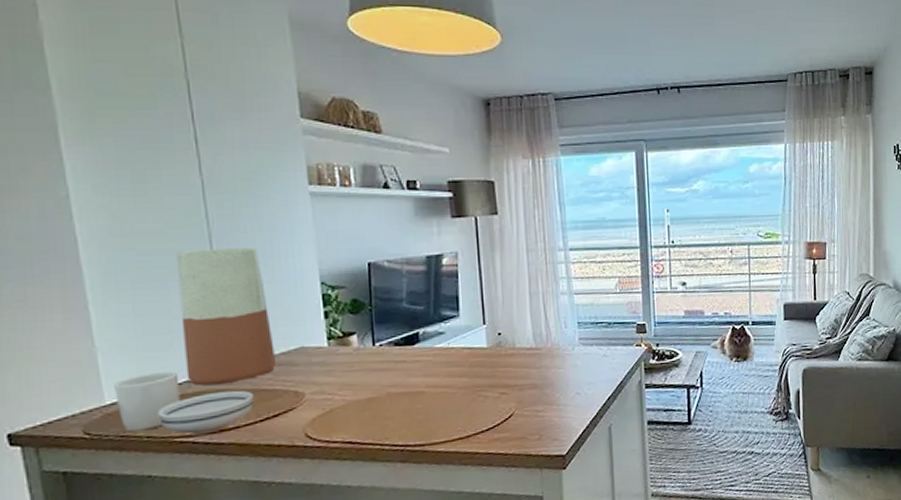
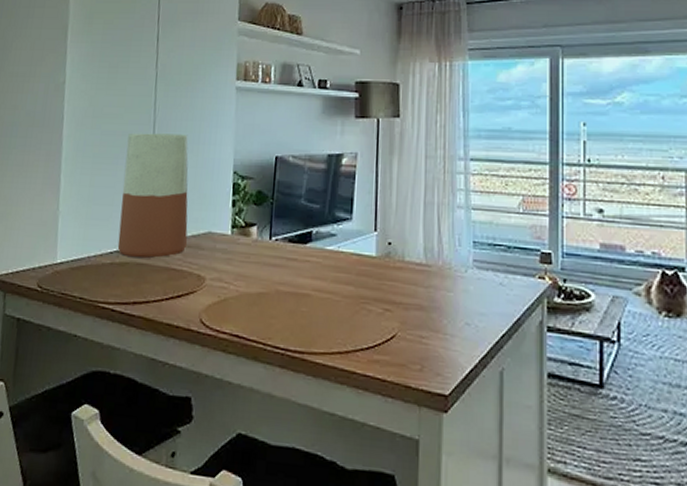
mug: present [114,371,181,431] -> none [64,239,112,292]
bowl: present [157,390,255,436] -> none [90,265,165,305]

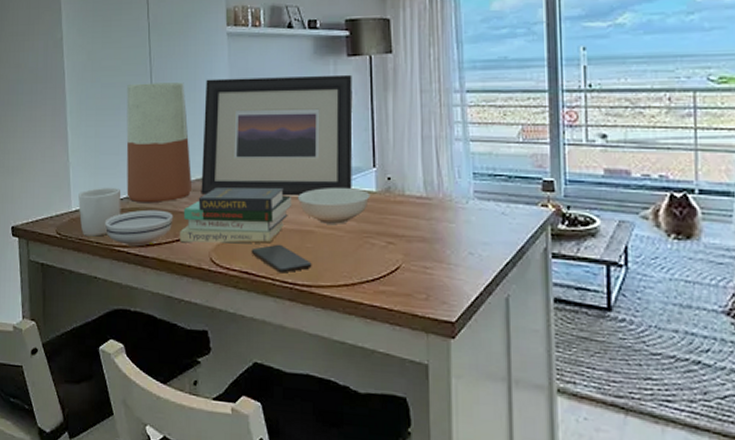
mug: none [64,239,112,292] -> present [78,187,121,237]
bowl: none [90,265,165,305] -> present [104,209,174,247]
books: none [169,244,290,306] -> present [179,187,292,244]
picture frame: none [196,132,359,258] -> present [201,74,353,197]
smartphone: none [243,306,306,338] -> present [251,244,312,273]
bowl: none [295,250,370,289] -> present [297,188,370,224]

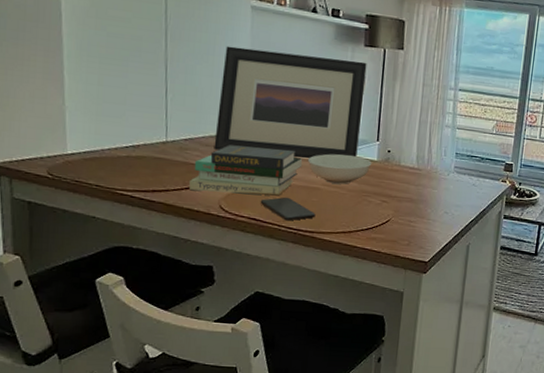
mug: present [78,187,121,237] -> none [75,134,127,180]
bowl: present [104,209,174,247] -> none [106,159,184,192]
vase: present [126,82,193,204] -> none [133,38,206,154]

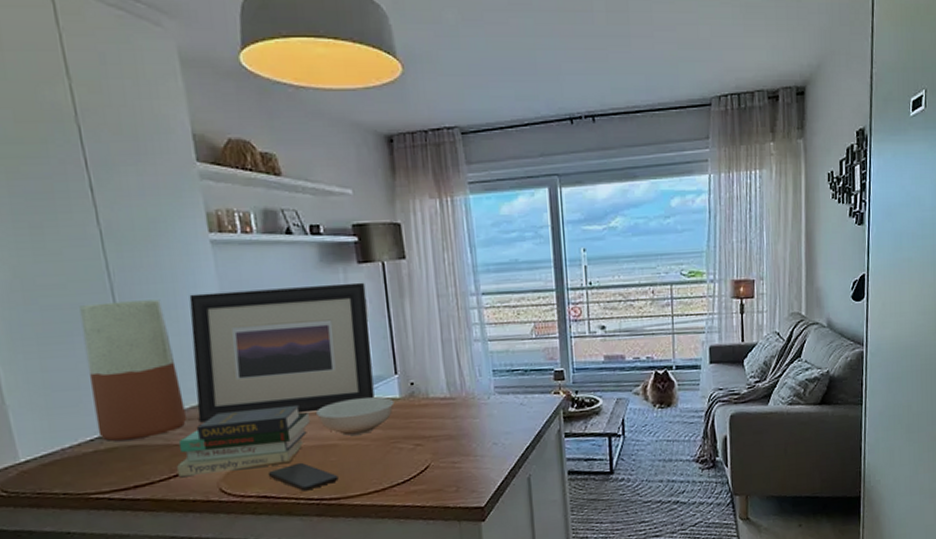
vase: none [133,38,206,154] -> present [79,299,188,442]

